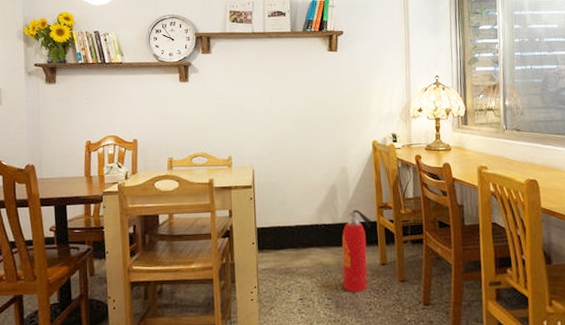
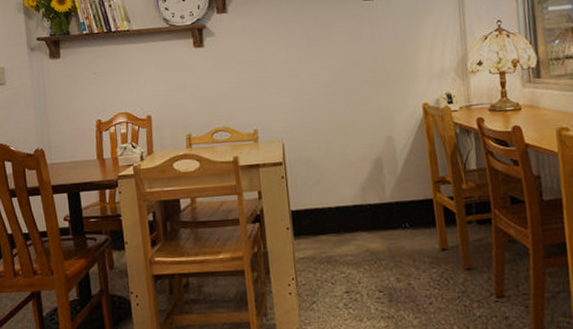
fire extinguisher: present [341,209,372,292] -> none [391,185,427,283]

